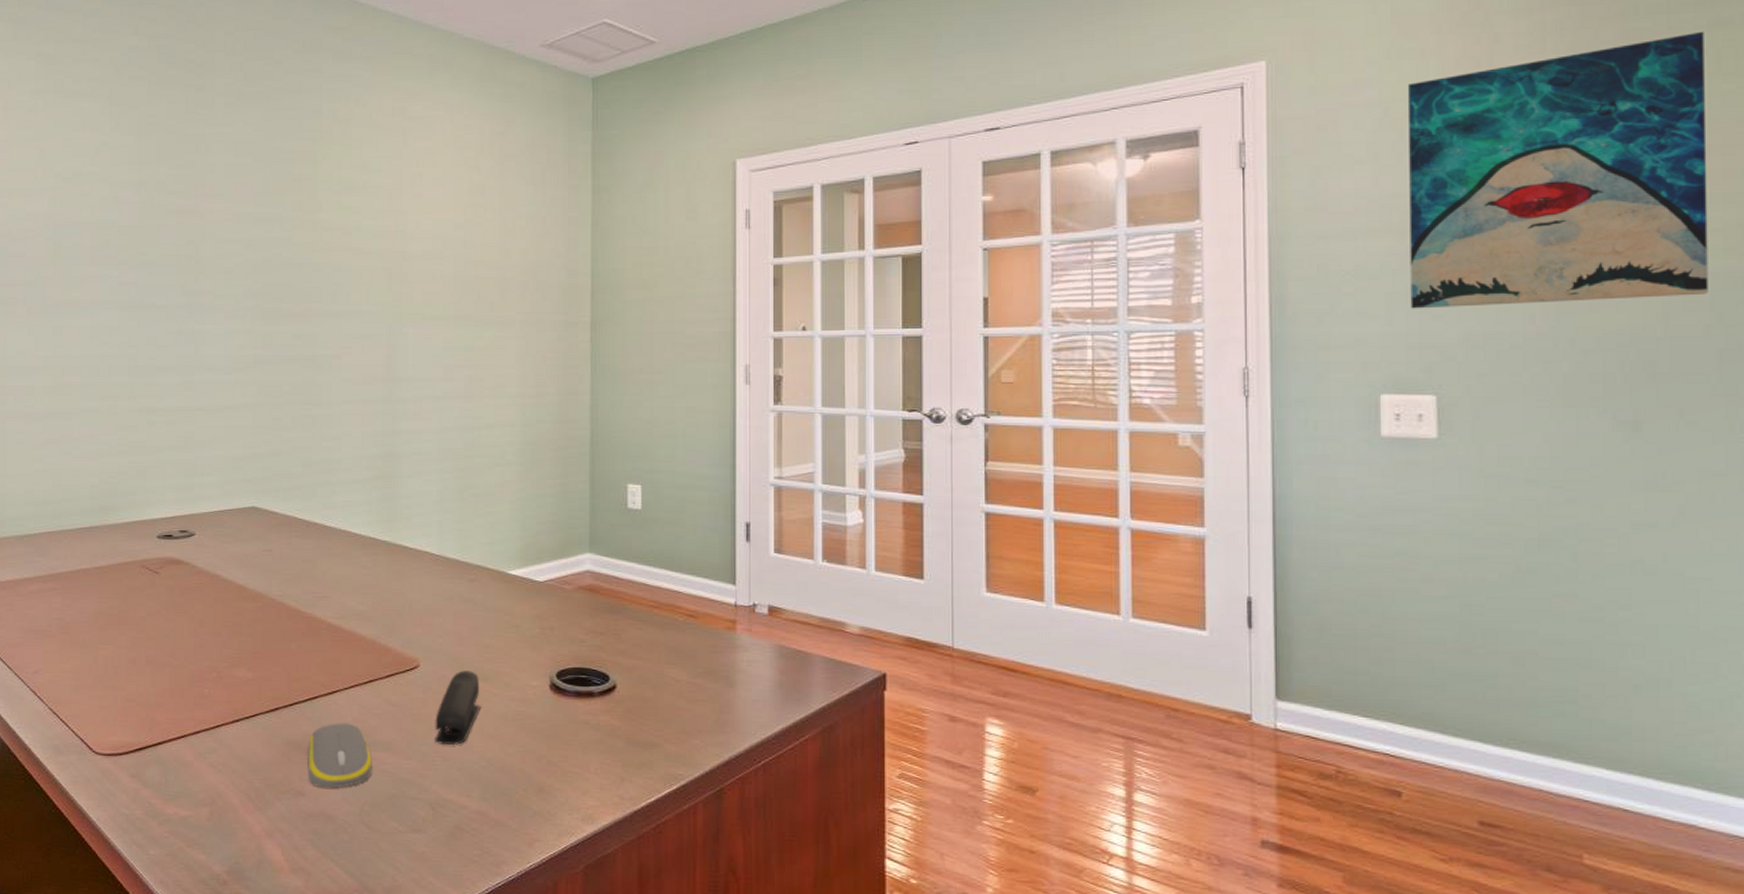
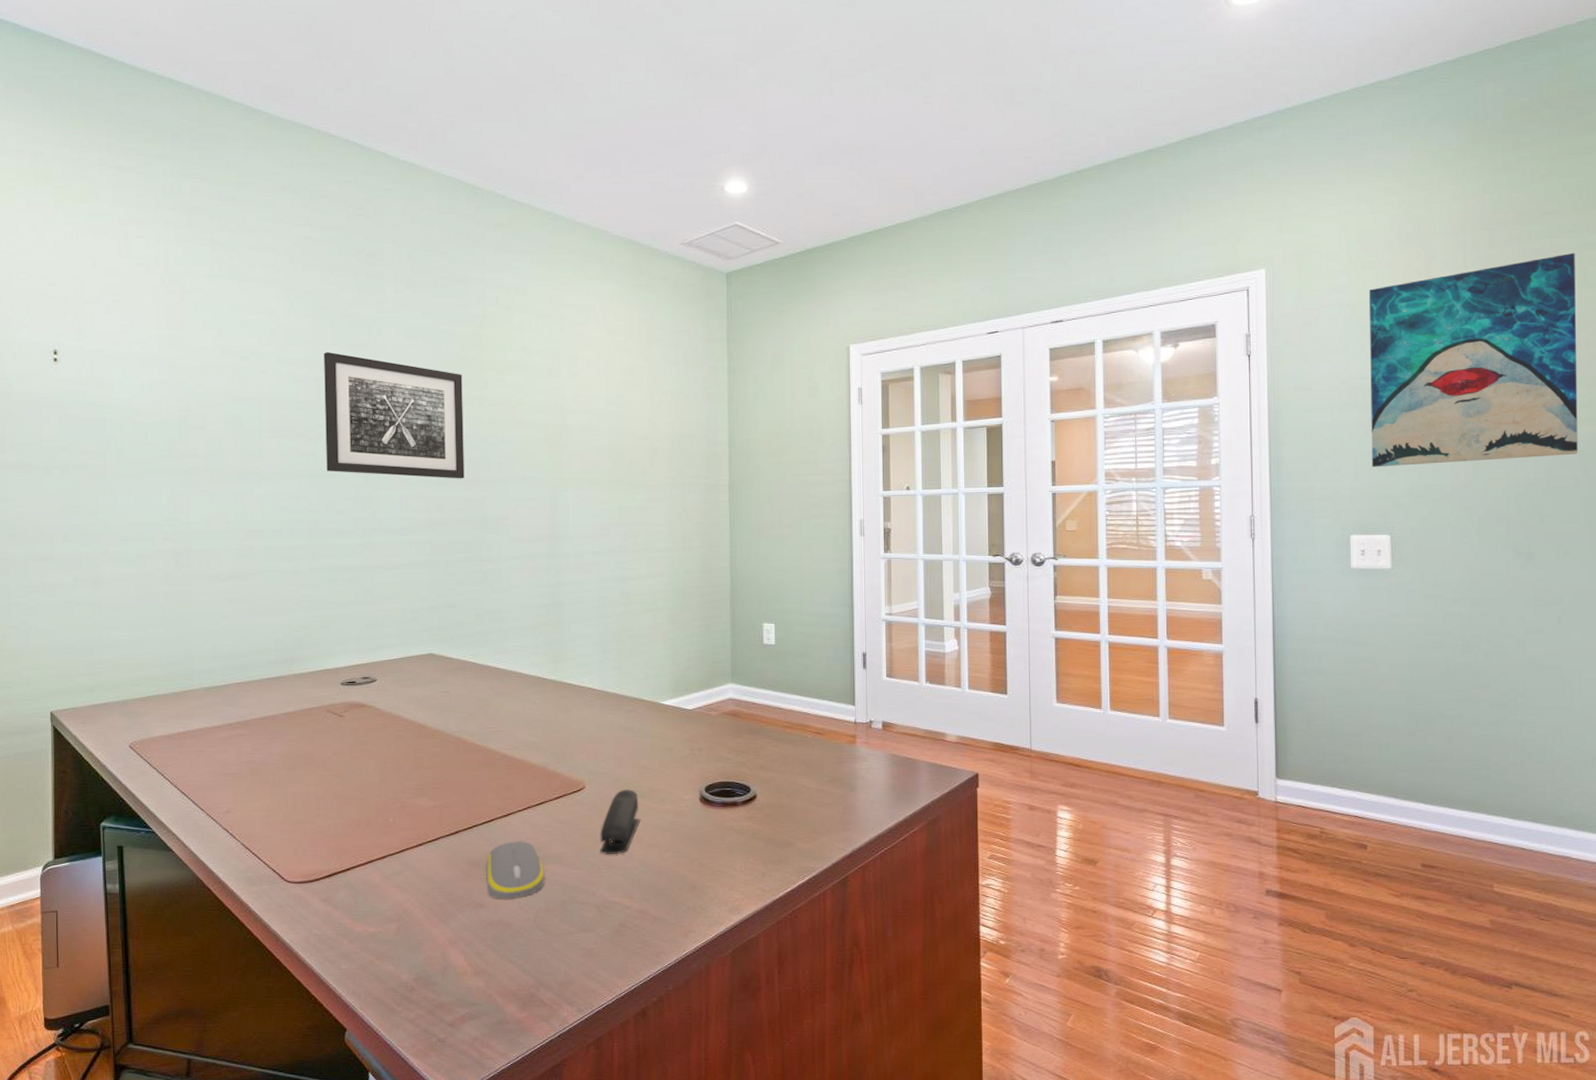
wall art: none [148,171,295,313] -> present [324,351,465,479]

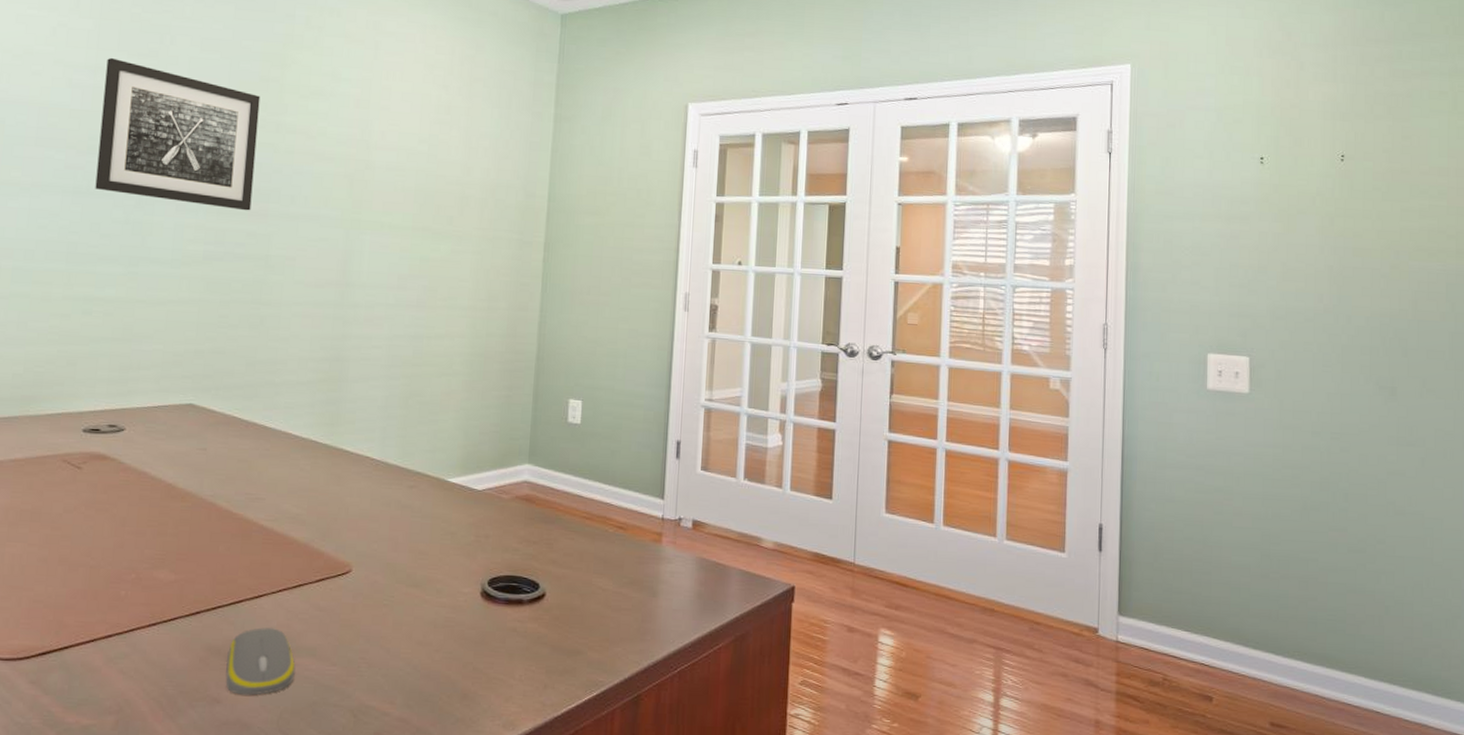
stapler: present [600,789,641,855] -> none [362,576,411,652]
wall art: present [1368,252,1578,467] -> none [1232,77,1446,288]

